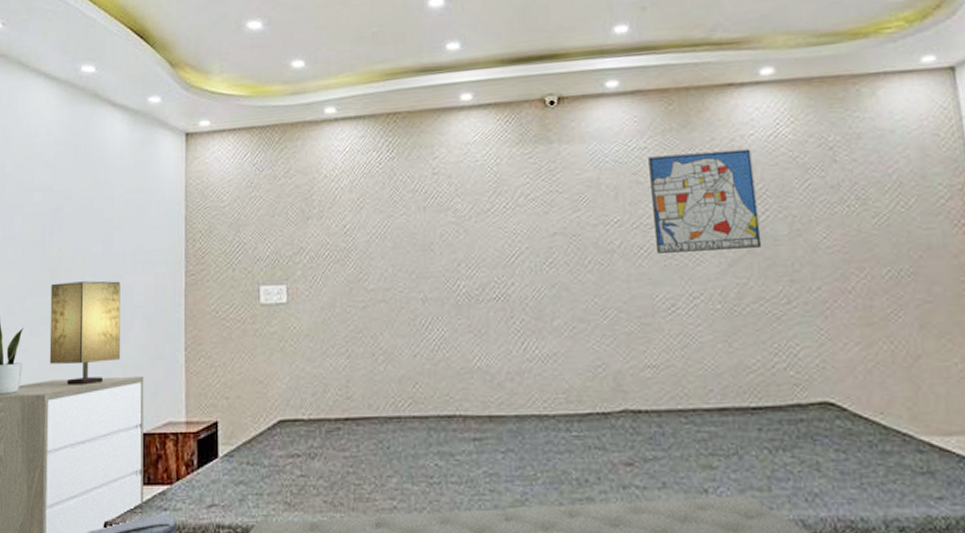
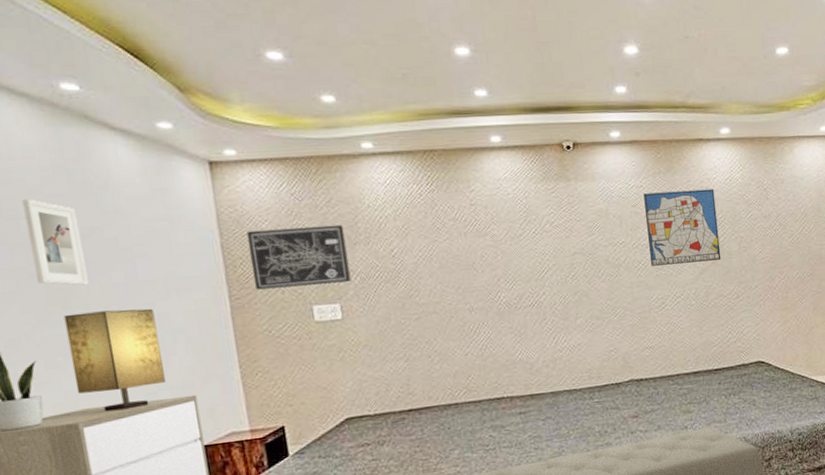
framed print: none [37,172,76,256] -> present [22,198,89,286]
wall art: none [209,197,300,266] -> present [246,224,351,290]

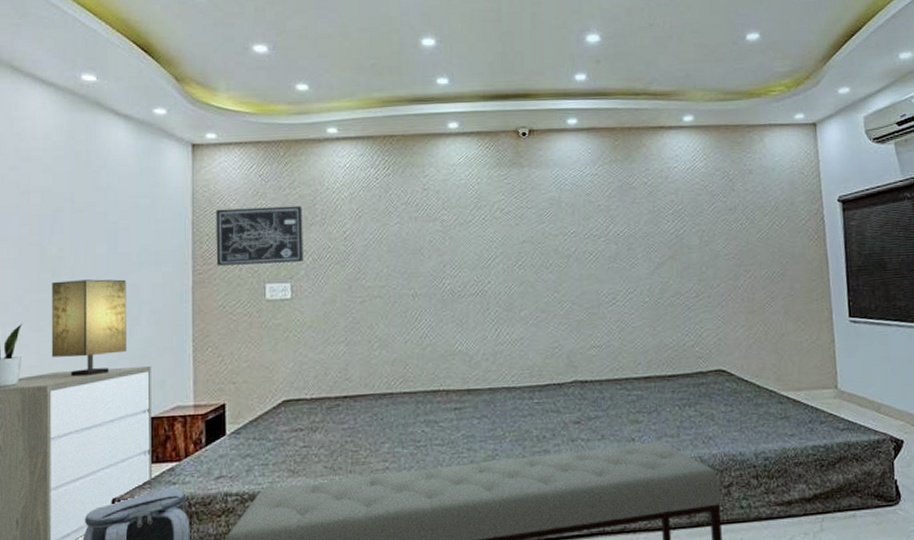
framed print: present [22,198,89,286] -> none [35,175,77,255]
wall art: present [643,189,721,266] -> none [598,178,680,258]

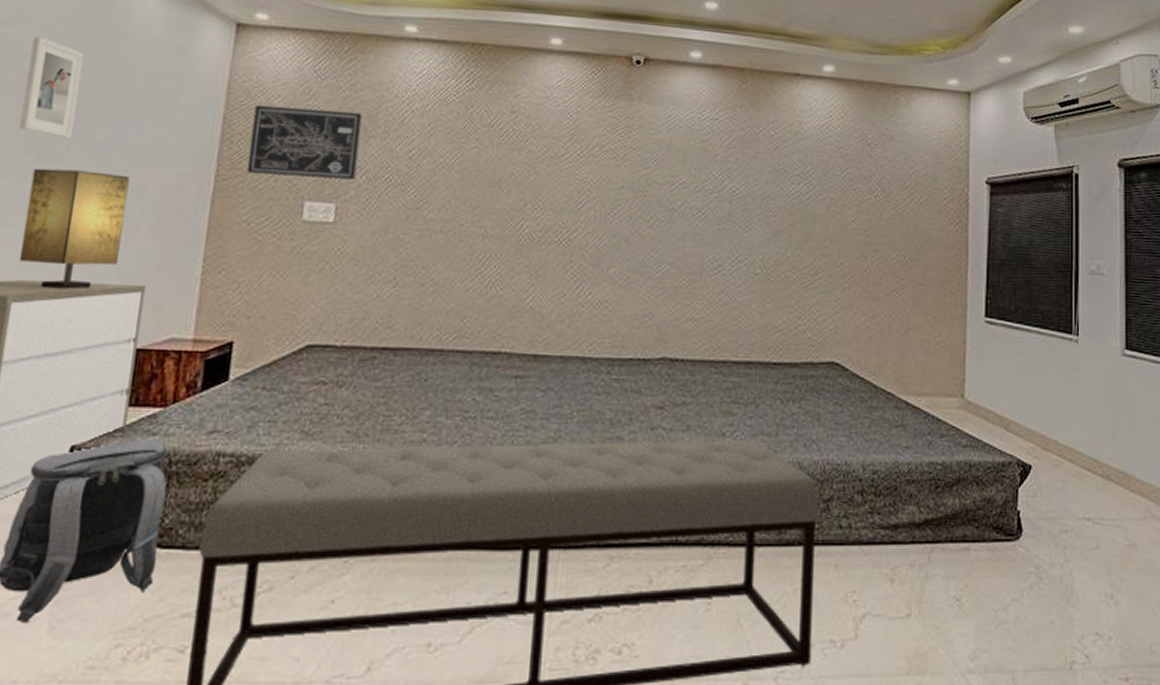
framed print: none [35,175,77,255] -> present [19,36,85,139]

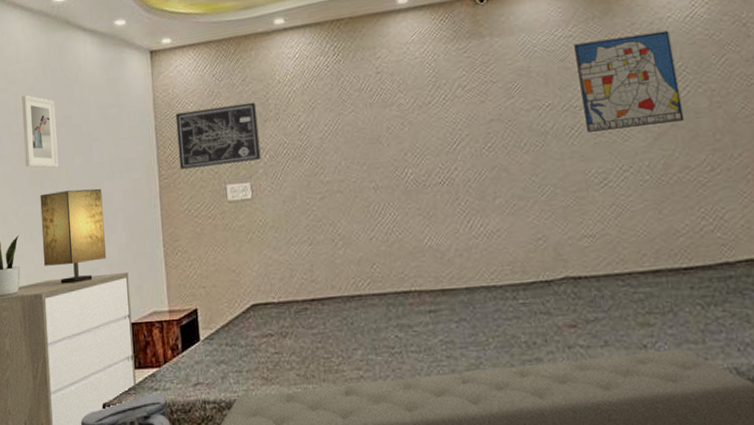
wall art: none [713,128,805,223] -> present [574,30,685,132]

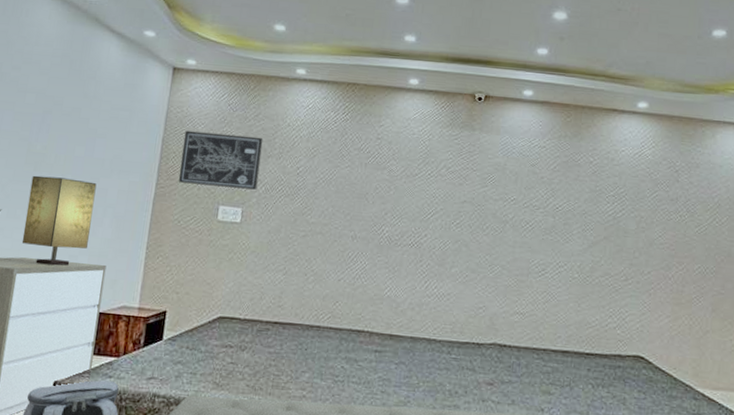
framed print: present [22,95,59,168] -> none [23,77,68,154]
wall art: present [574,30,685,132] -> none [539,154,620,236]

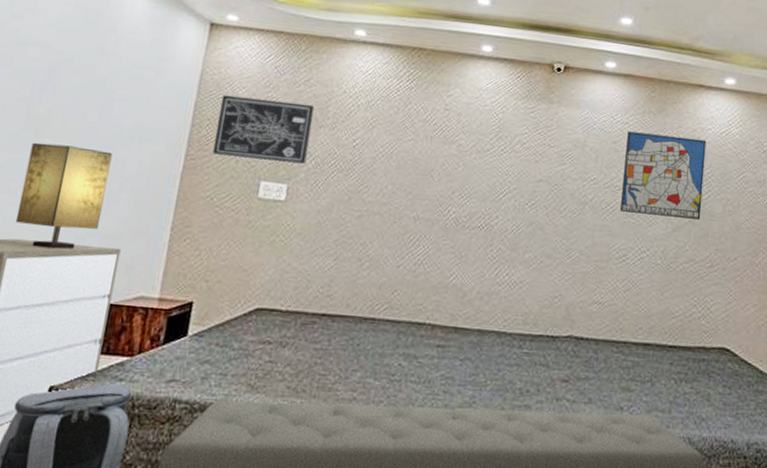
wall art: none [539,154,620,236] -> present [620,131,707,220]

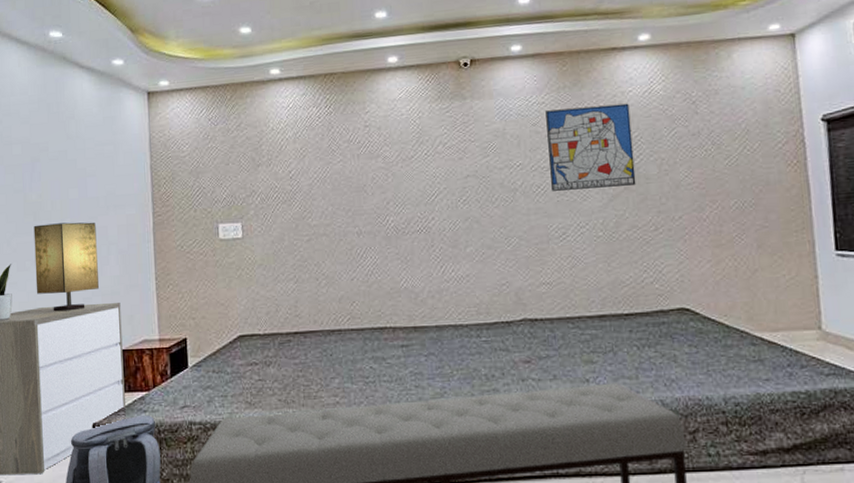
wall art: present [212,95,315,164] -> none [171,147,253,208]

